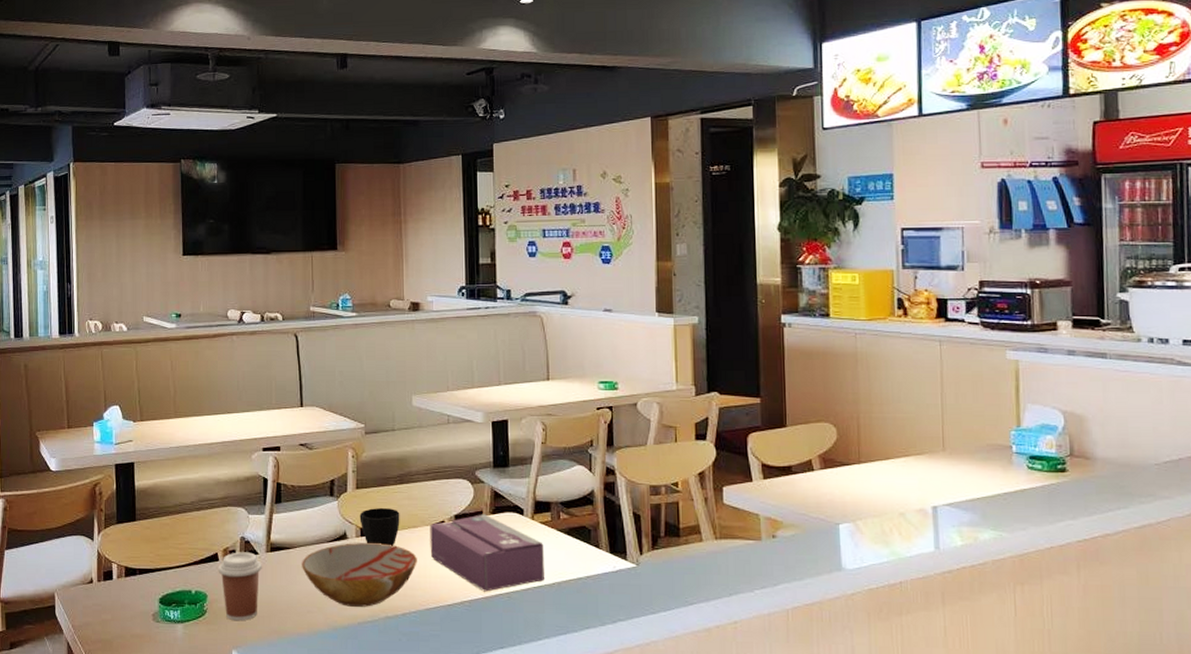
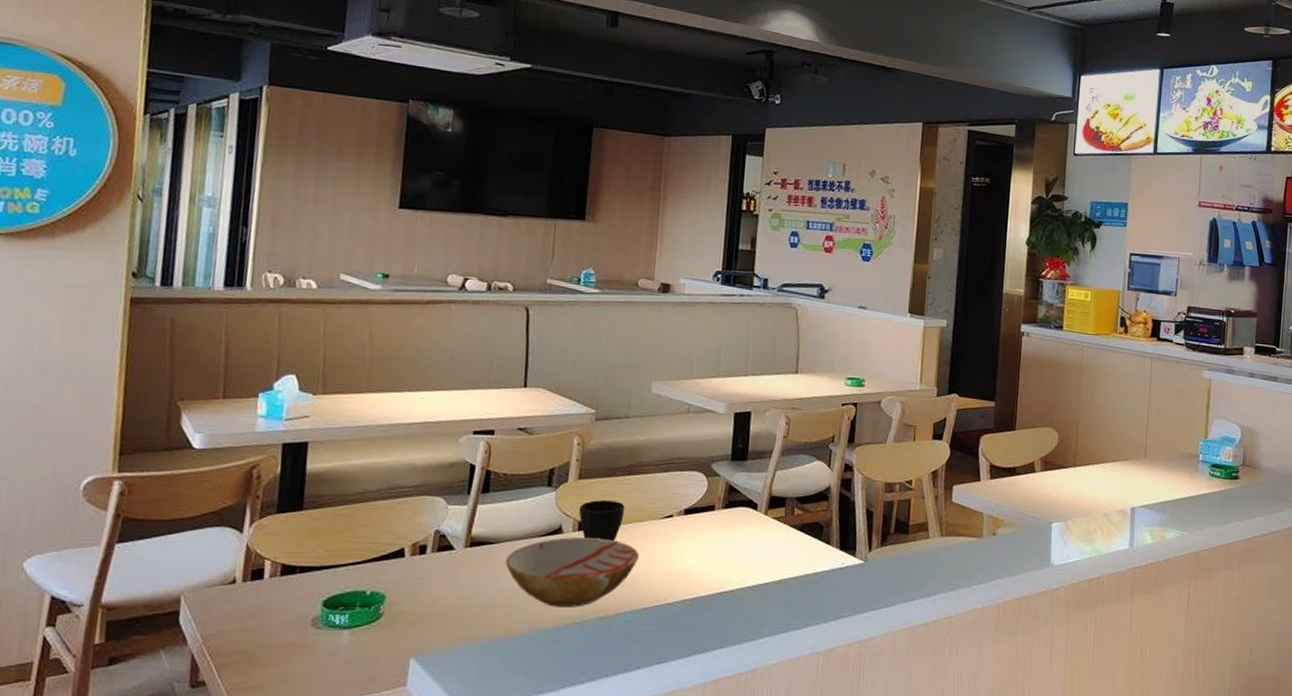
coffee cup: present [218,552,262,621] -> none [402,547,458,626]
tissue box: present [430,514,544,592] -> none [654,508,775,590]

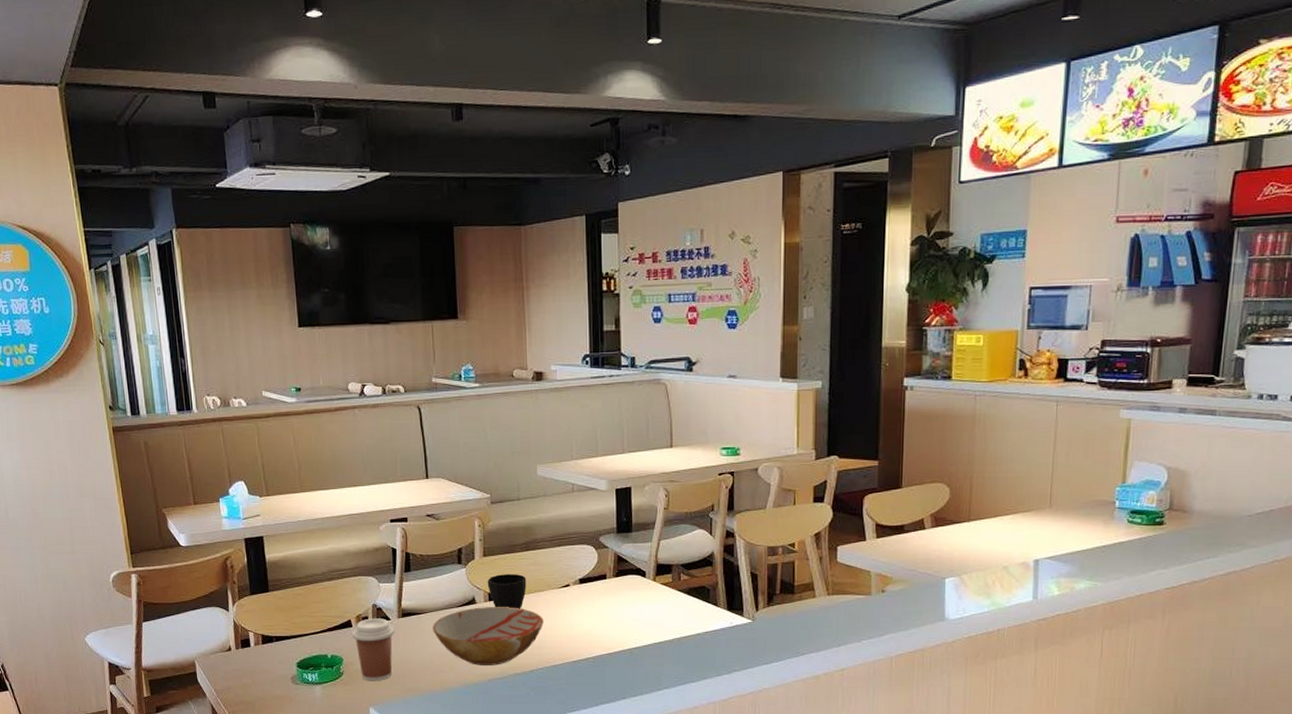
coffee cup: none [402,547,458,626] -> present [351,618,395,682]

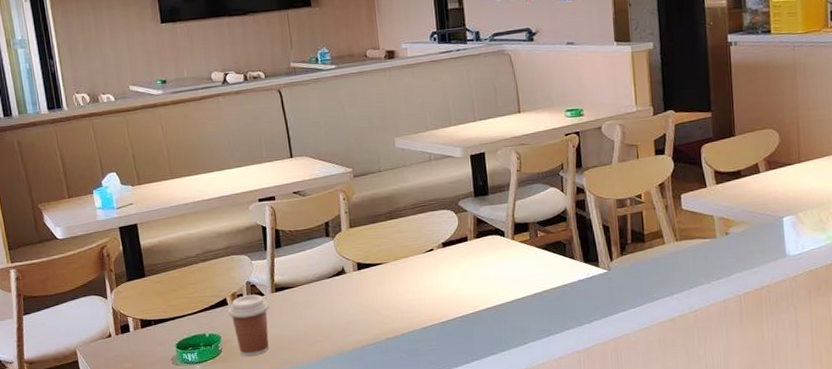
bowl: present [433,607,544,665] -> none [305,274,411,333]
cup: present [487,573,527,609] -> none [355,242,393,277]

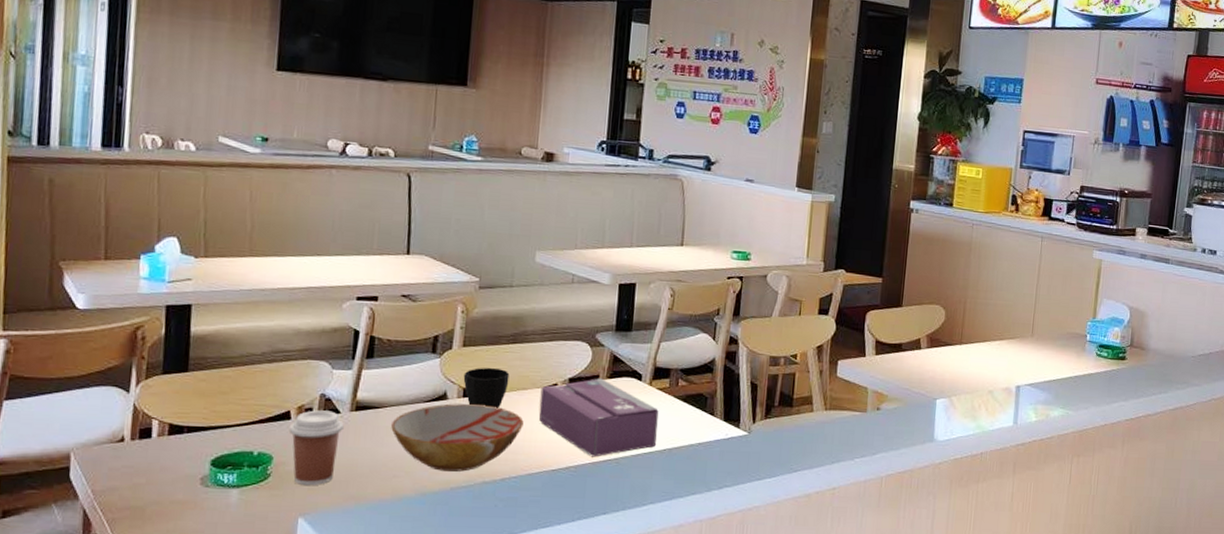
bowl: none [305,274,411,333] -> present [391,404,524,472]
cup: none [355,242,393,277] -> present [463,367,510,409]
tissue box: none [420,239,527,308] -> present [538,378,659,457]

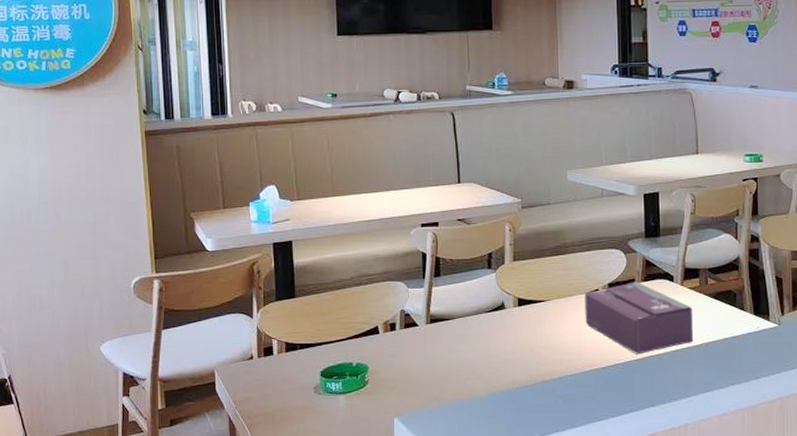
coffee cup: present [288,410,344,486] -> none [378,324,422,391]
bowl: present [391,404,524,472] -> none [461,312,573,373]
cup: present [463,367,510,409] -> none [517,278,556,315]

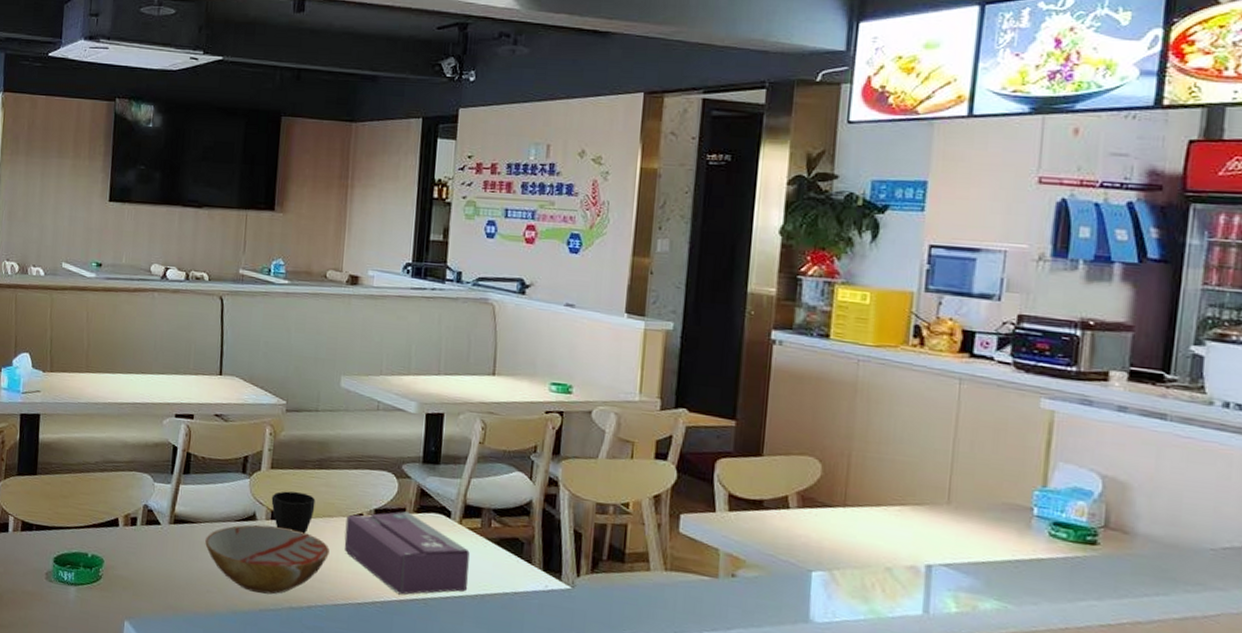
bowl: none [461,312,573,373] -> present [205,525,330,595]
cup: none [517,278,556,315] -> present [271,491,316,534]

